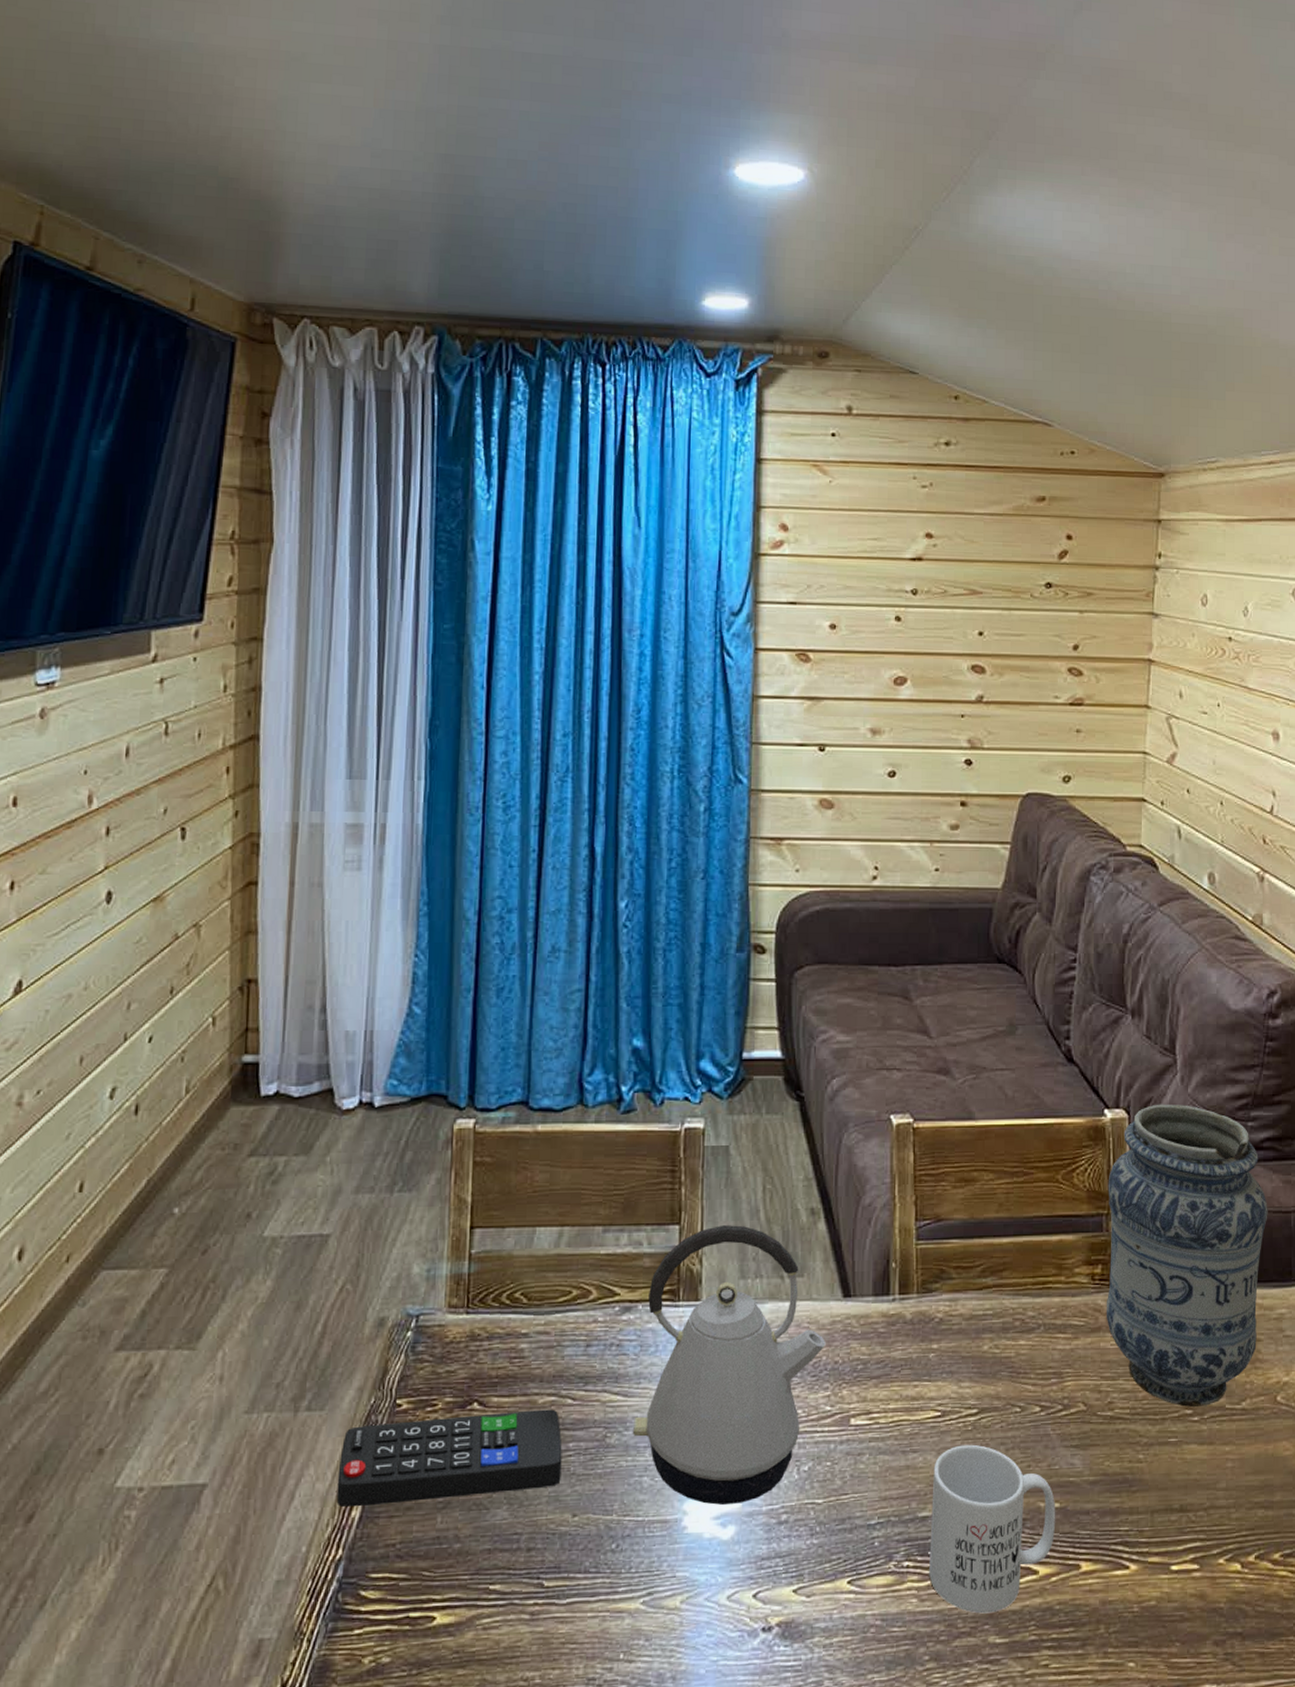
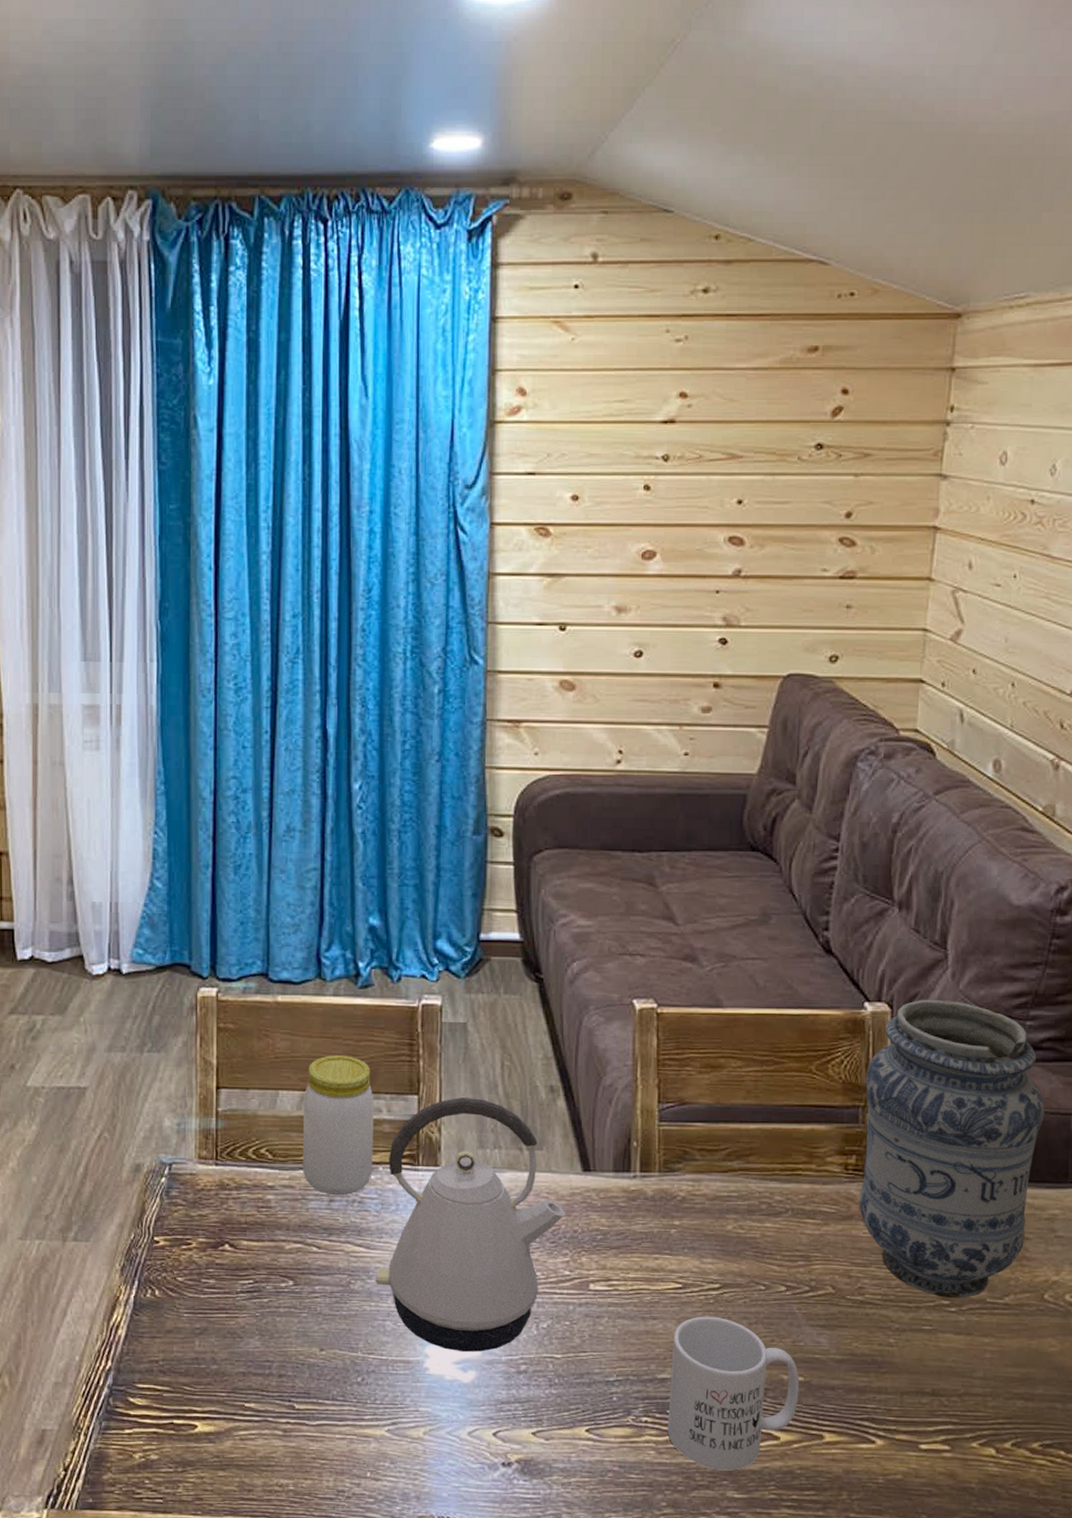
remote control: present [336,1409,562,1508] -> none [104,1254,309,1327]
jar: none [559,1186,635,1340] -> present [303,1055,374,1196]

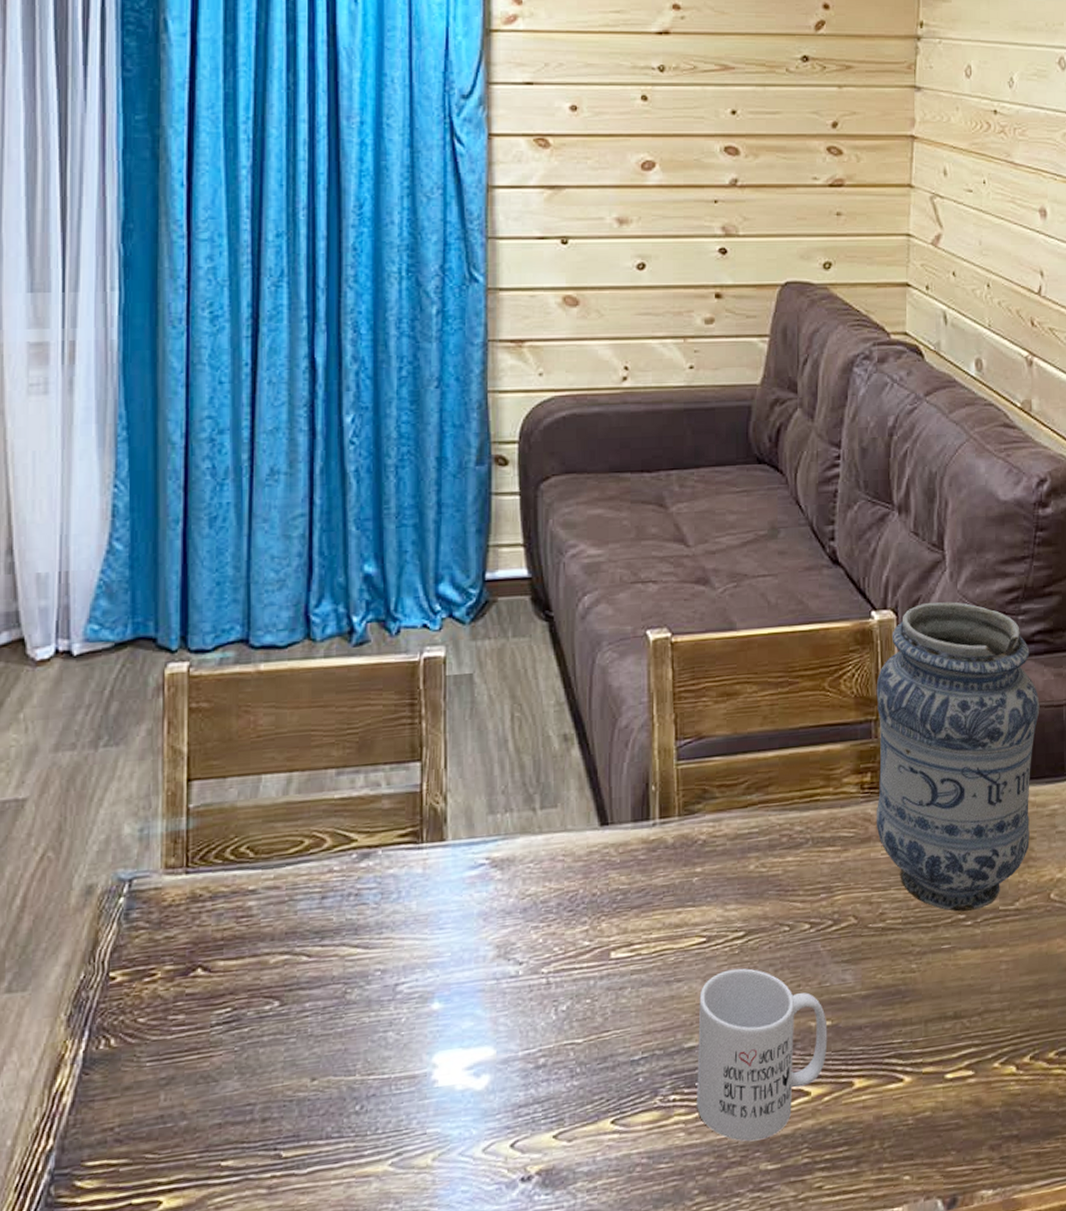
jar: present [303,1055,374,1196] -> none [290,725,372,892]
kettle: present [375,1098,566,1352] -> none [375,757,584,1055]

